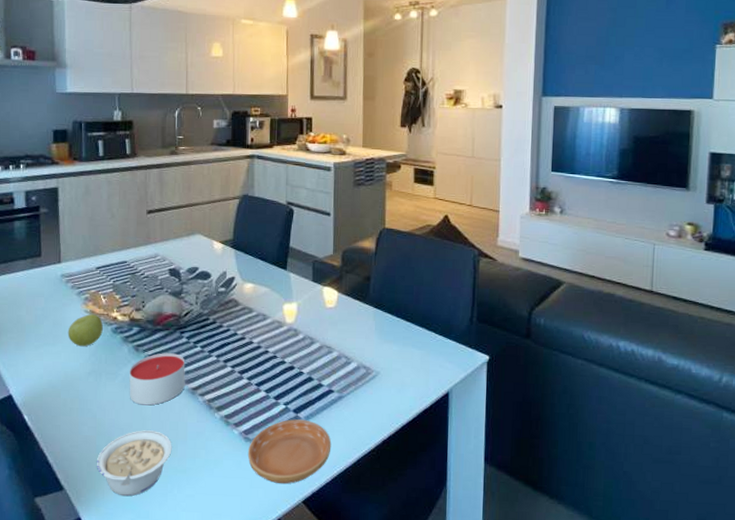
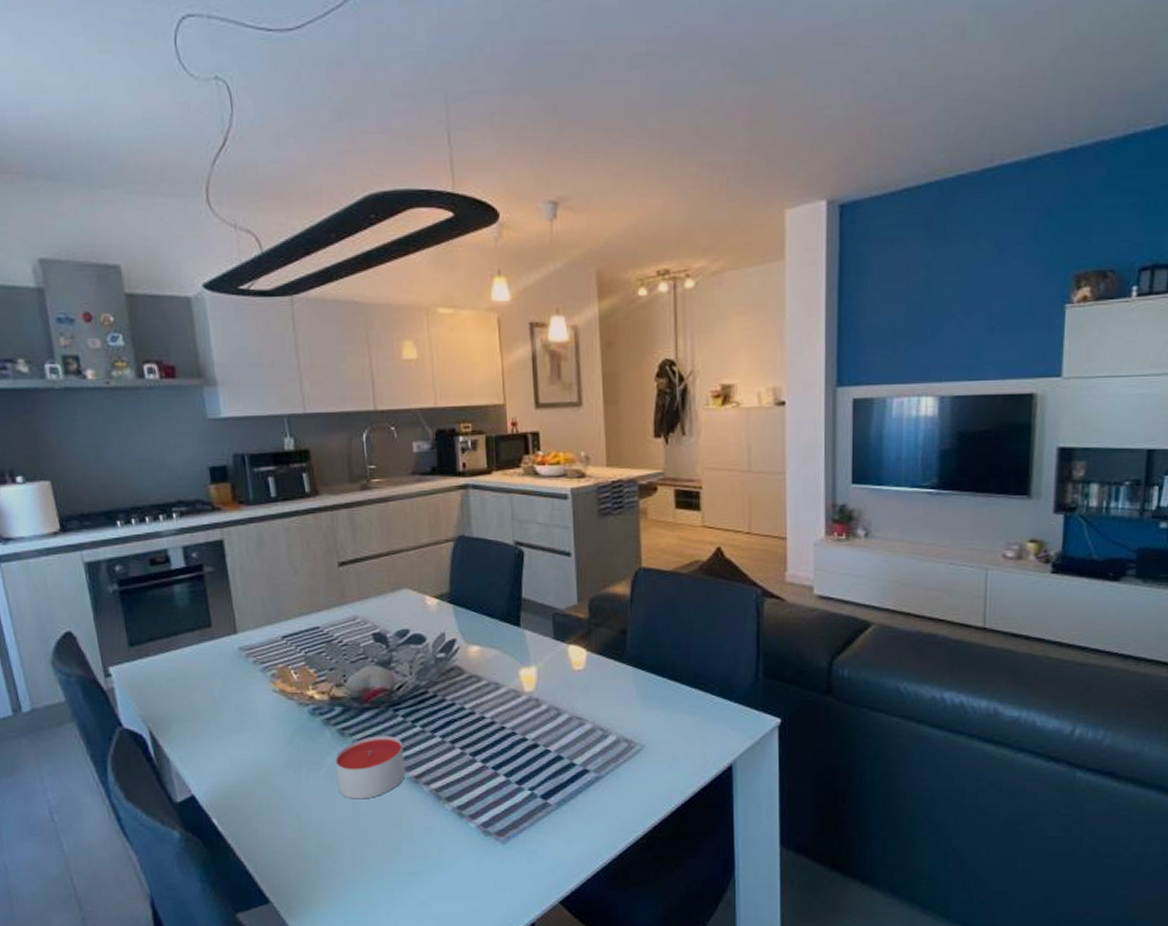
apple: present [67,314,103,347] -> none [254,694,298,734]
legume: present [96,430,172,497] -> none [305,829,396,907]
saucer: present [247,419,332,485] -> none [488,807,591,884]

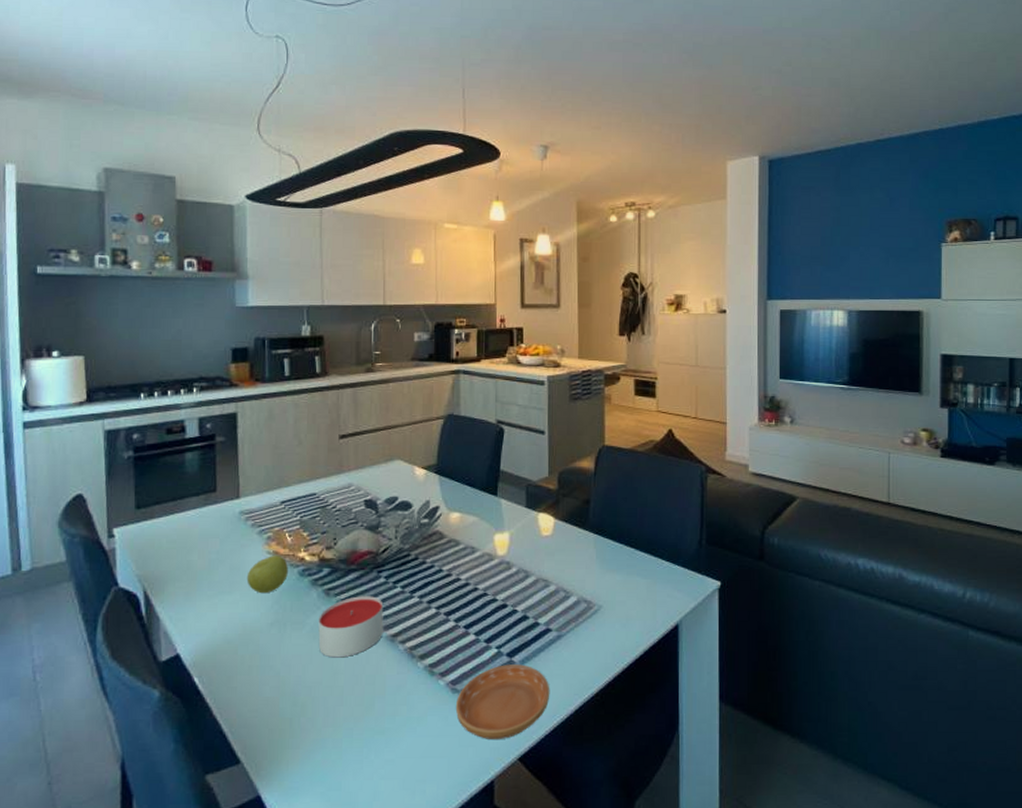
apple: none [254,694,298,734] -> present [246,556,288,594]
saucer: none [488,807,591,884] -> present [455,664,550,740]

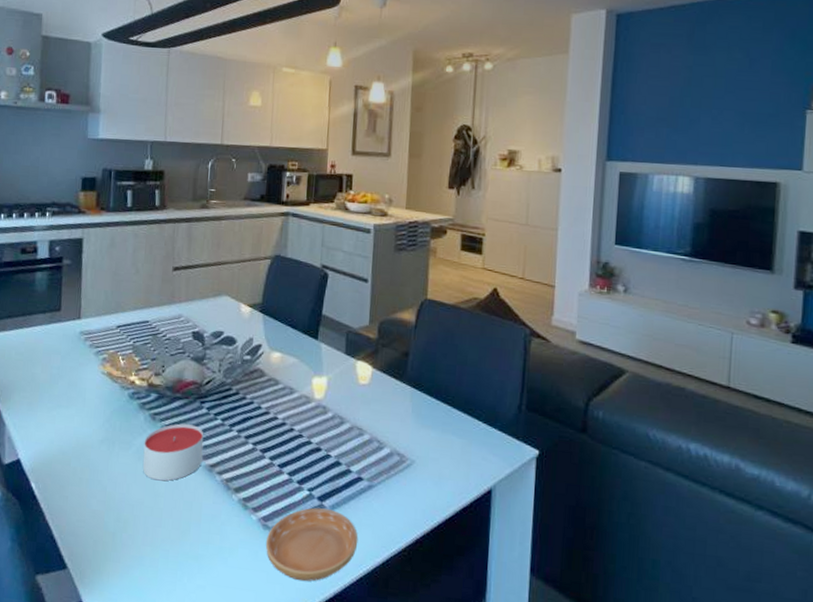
apple: present [246,556,288,594] -> none [82,376,120,412]

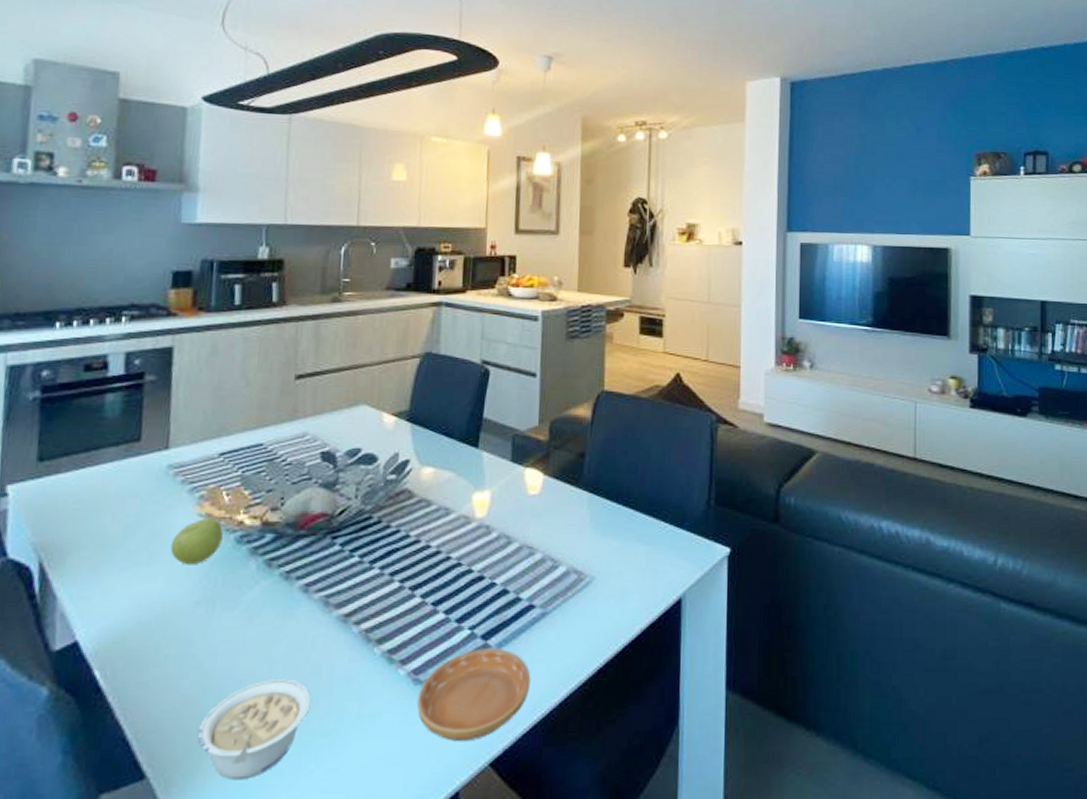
apple: none [82,376,120,412] -> present [170,519,223,565]
legume: none [102,508,185,582] -> present [197,679,311,780]
candle: present [143,423,204,481] -> none [254,567,337,644]

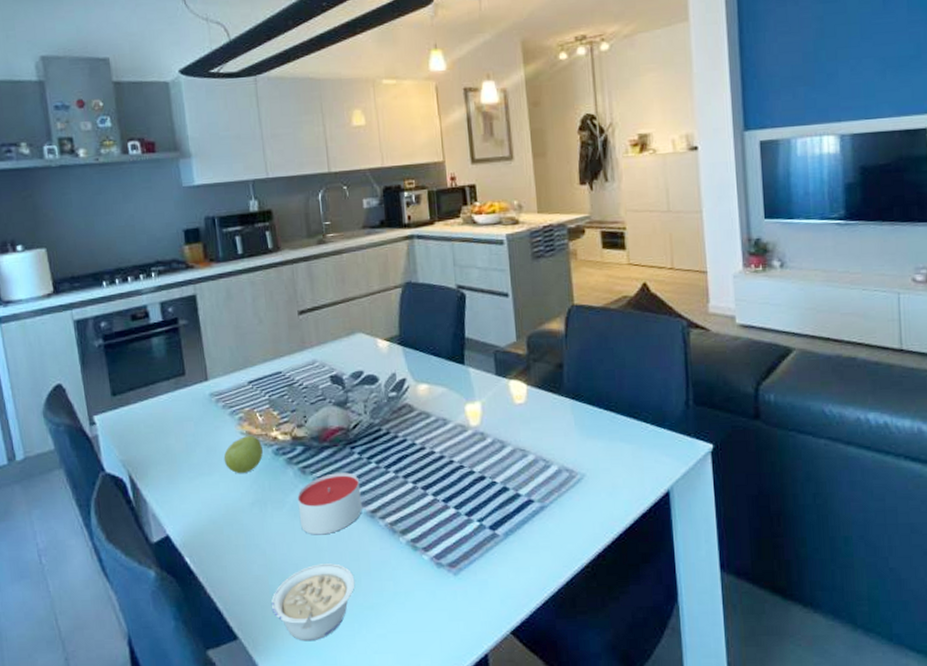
candle: none [254,567,337,644] -> present [297,472,362,535]
saucer: present [416,648,531,742] -> none [441,537,538,614]

